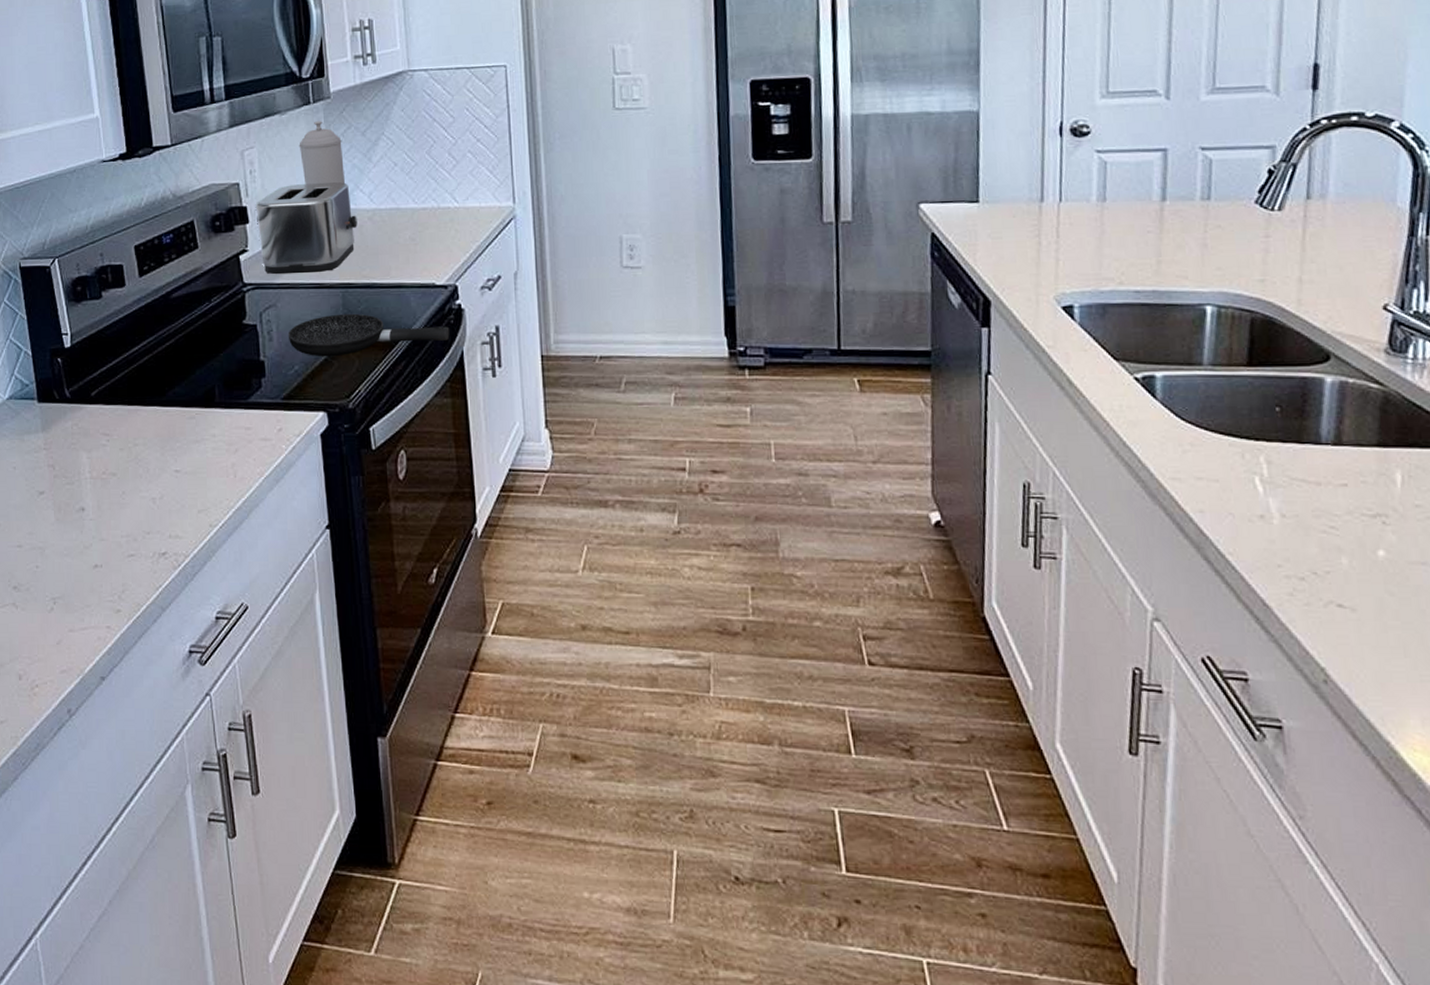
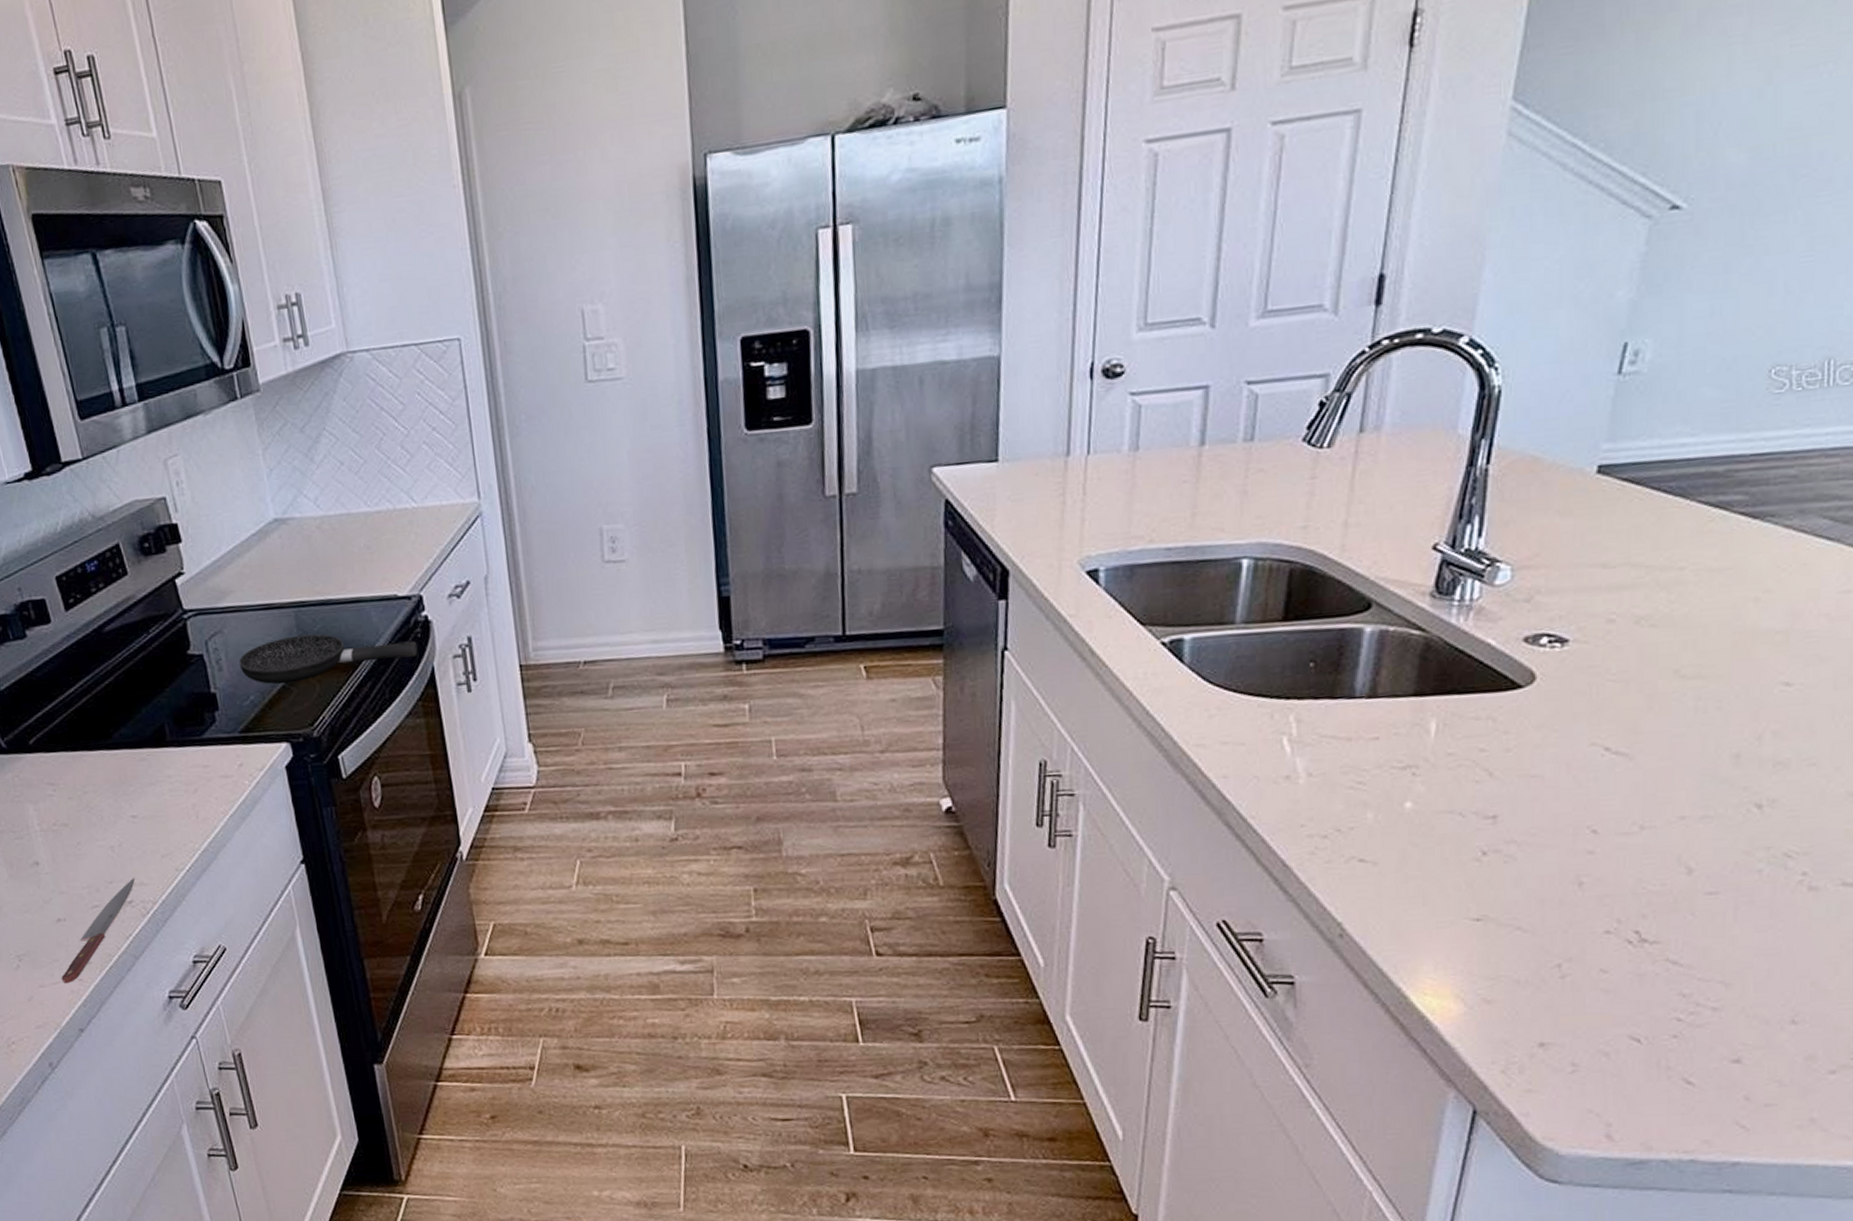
knife: none [90,529,172,631] -> present [61,877,136,984]
toaster: present [256,182,357,275] -> none [188,488,305,598]
canister: present [299,121,345,185] -> none [229,418,286,495]

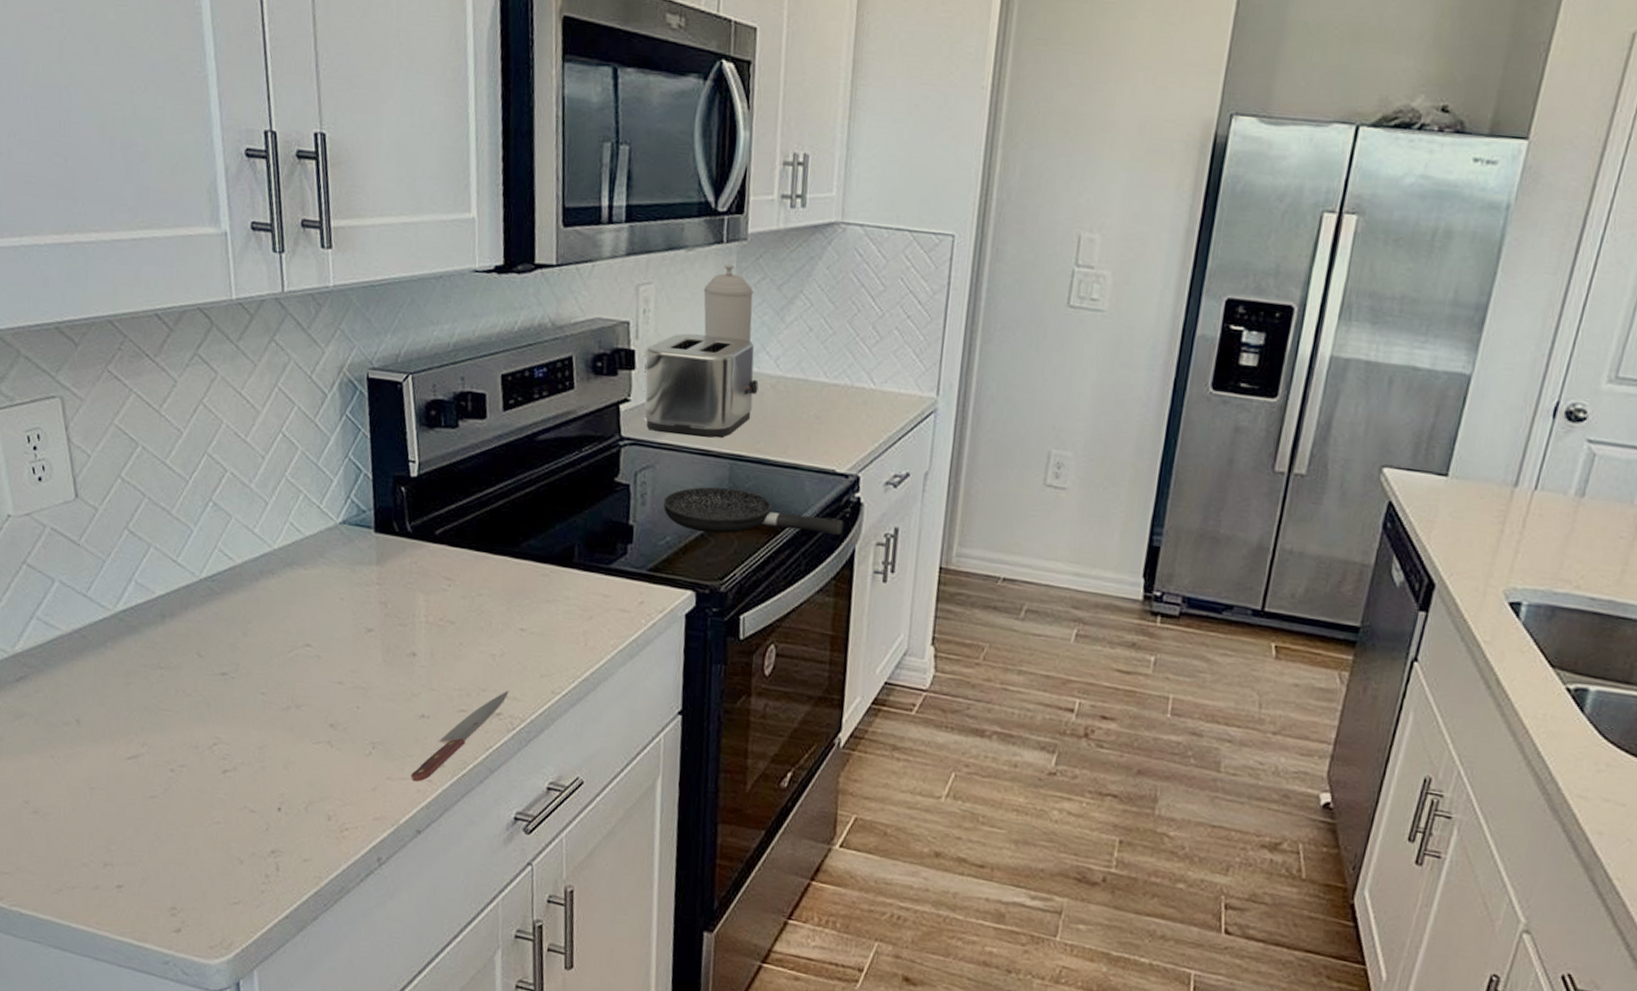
toaster: none [188,488,305,598] -> present [644,333,759,439]
canister: none [229,418,286,495] -> present [703,264,754,342]

